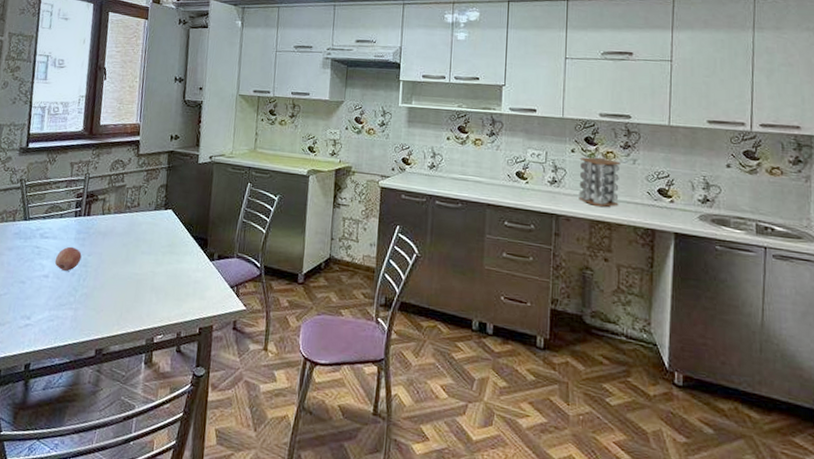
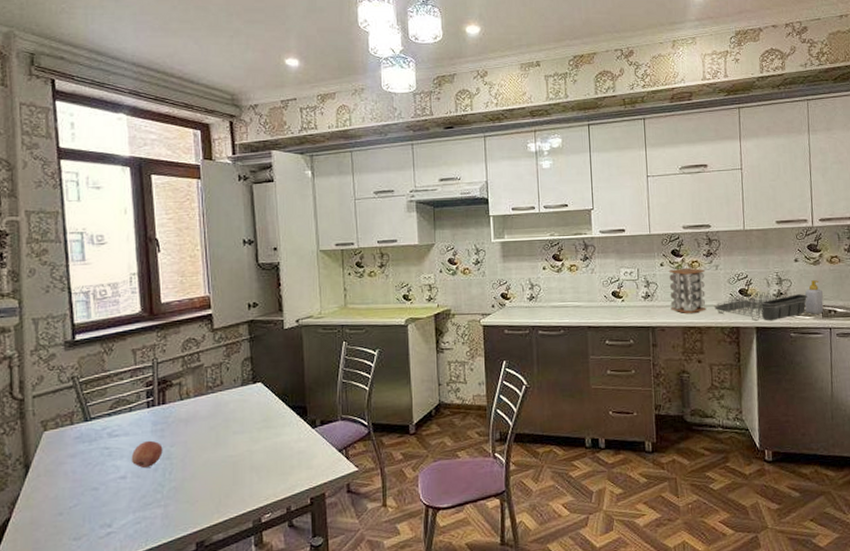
dish rack: none [628,193,740,229] -> present [714,291,808,321]
soap bottle: none [736,190,759,229] -> present [804,280,824,314]

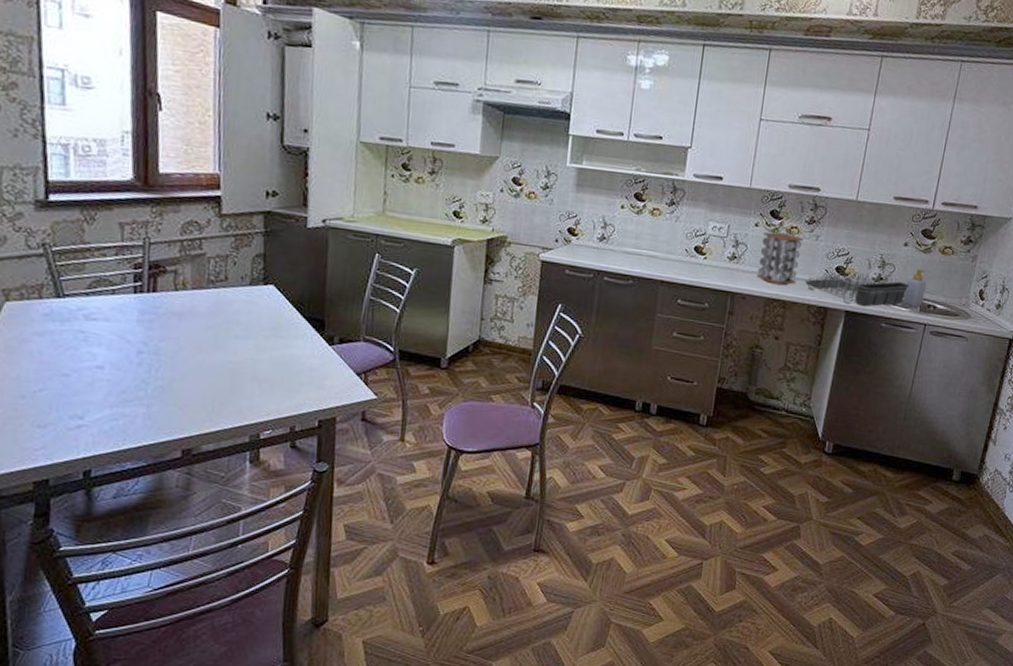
fruit: present [131,440,163,468] -> none [110,330,150,360]

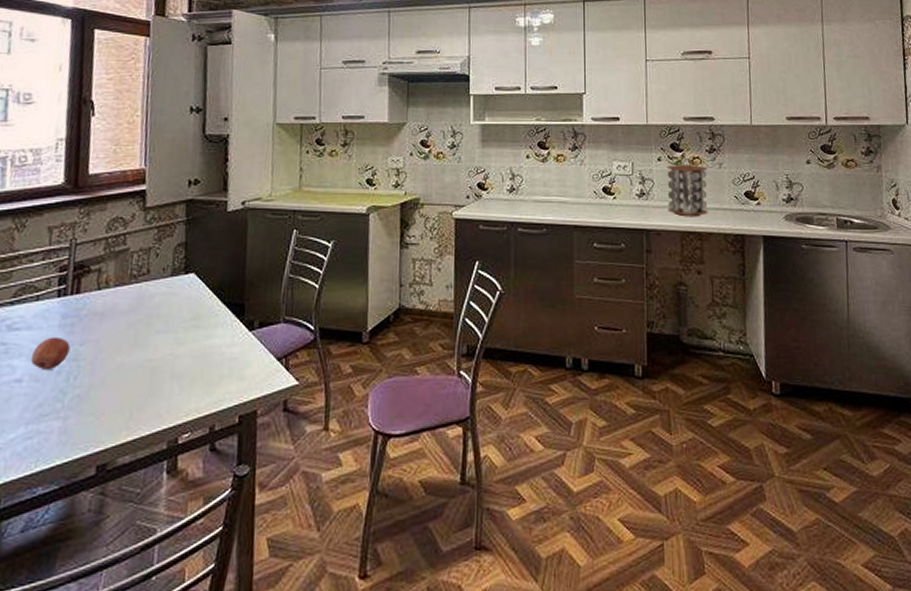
fruit: none [110,330,150,360] -> present [30,336,70,369]
dish rack: present [805,271,910,307] -> none [717,195,821,230]
soap bottle: present [903,269,926,307] -> none [817,185,839,224]

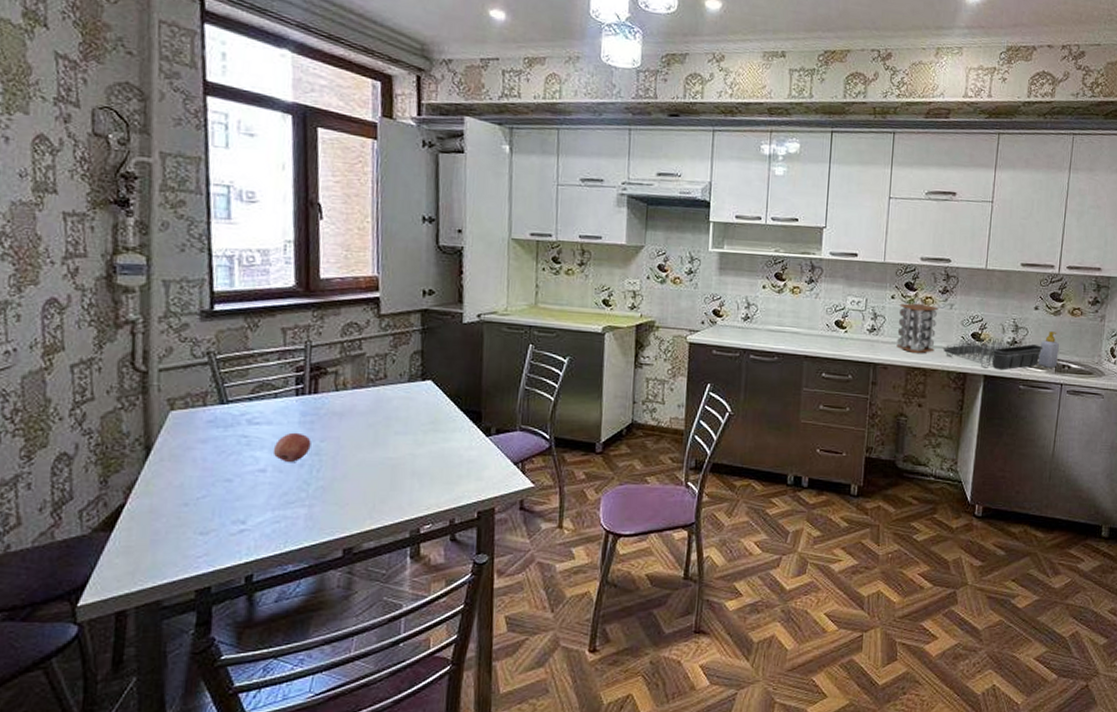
dish rack: none [717,195,821,230] -> present [943,336,1043,371]
soap bottle: none [817,185,839,224] -> present [1039,331,1059,368]

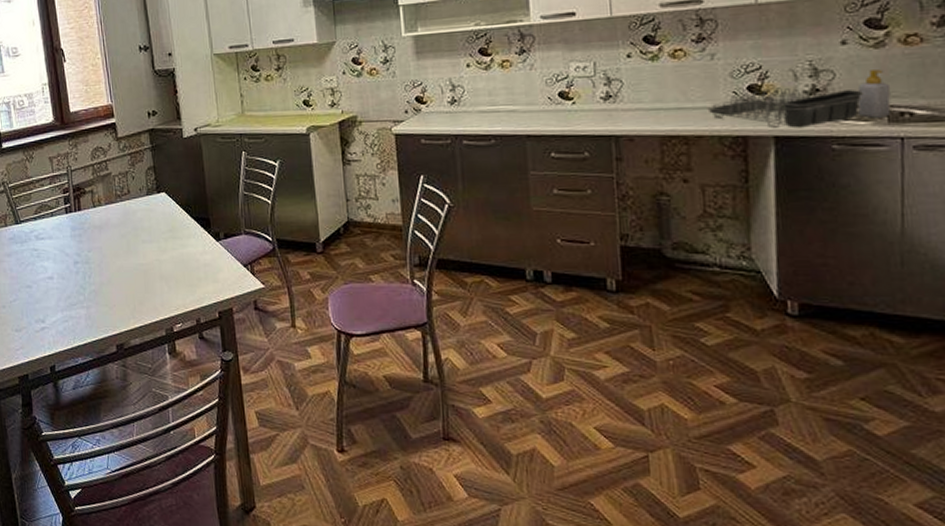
fruit: present [272,432,311,462] -> none [55,244,82,270]
spice rack: present [896,297,939,354] -> none [638,51,696,120]

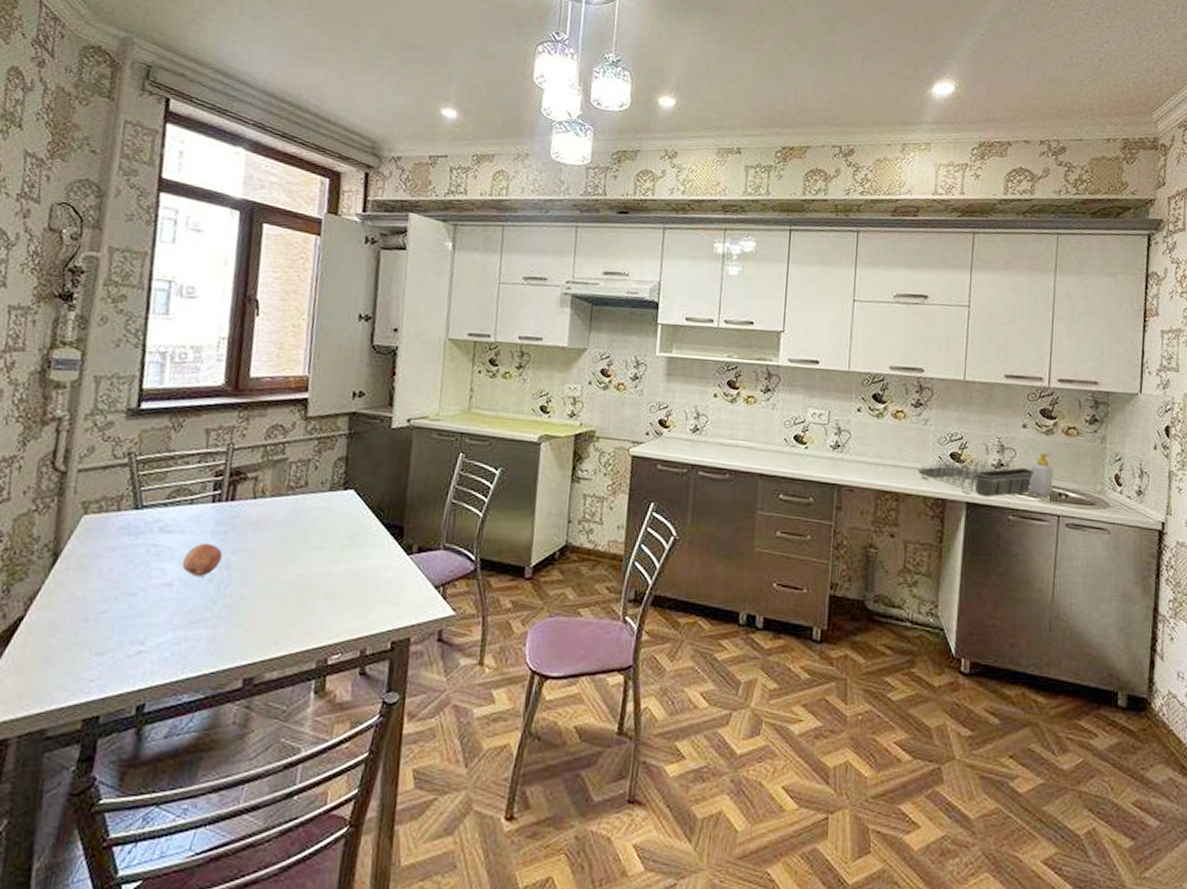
fruit: none [55,244,82,270] -> present [181,542,223,576]

